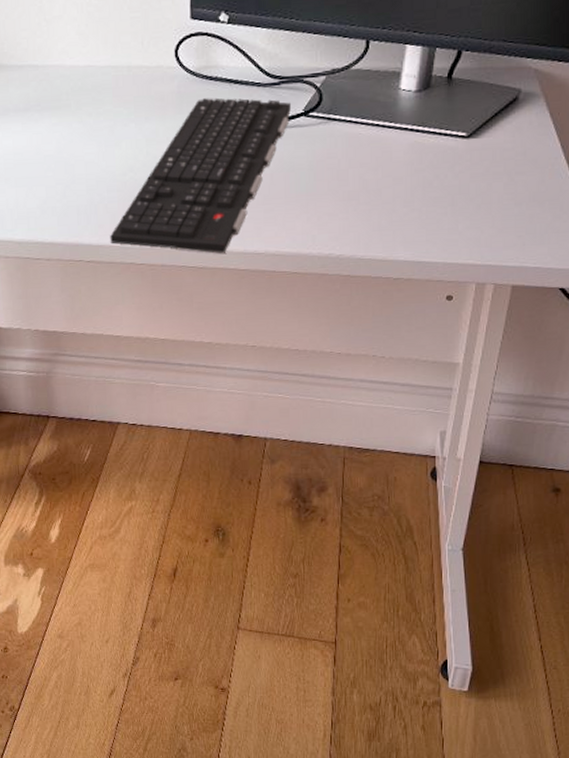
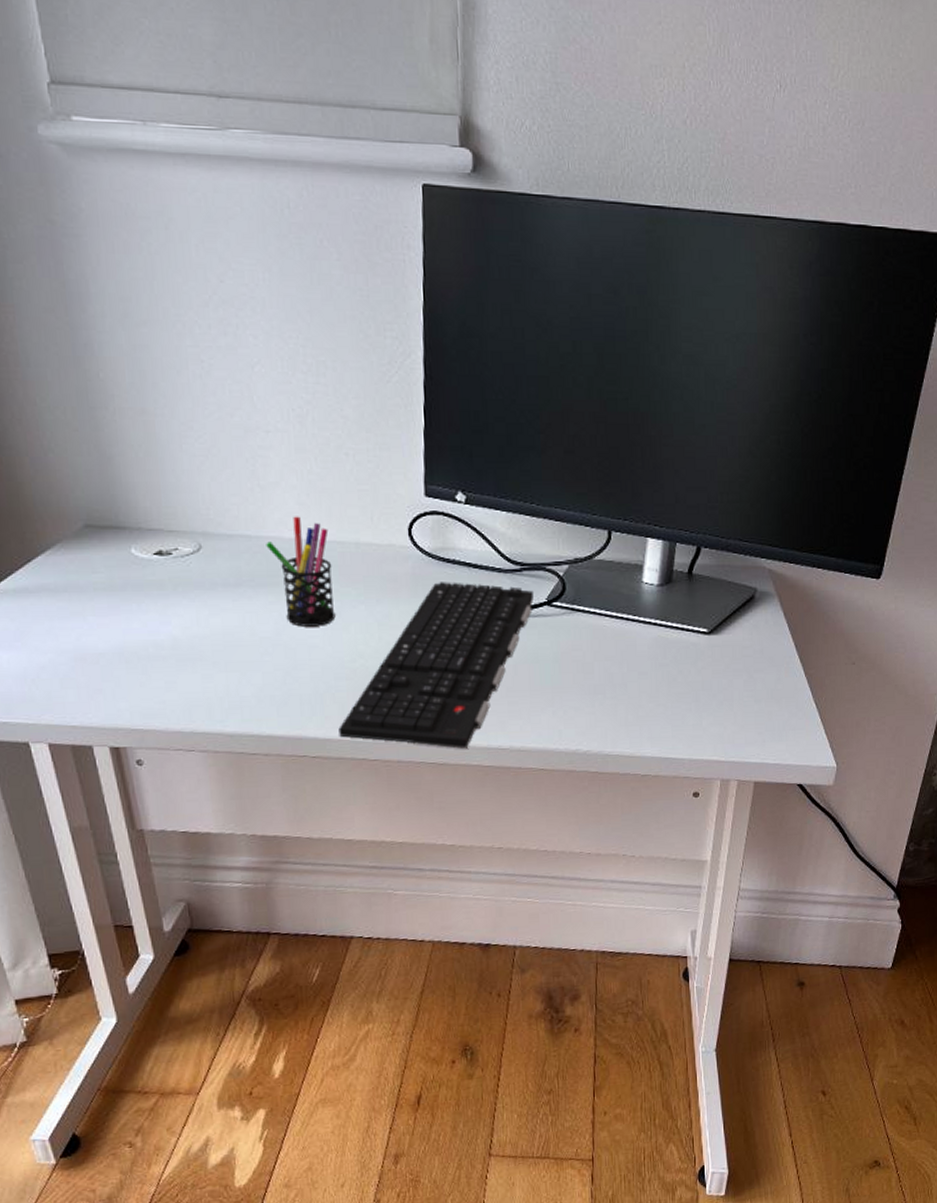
pen holder: none [50,45,109,145] -> present [266,516,336,627]

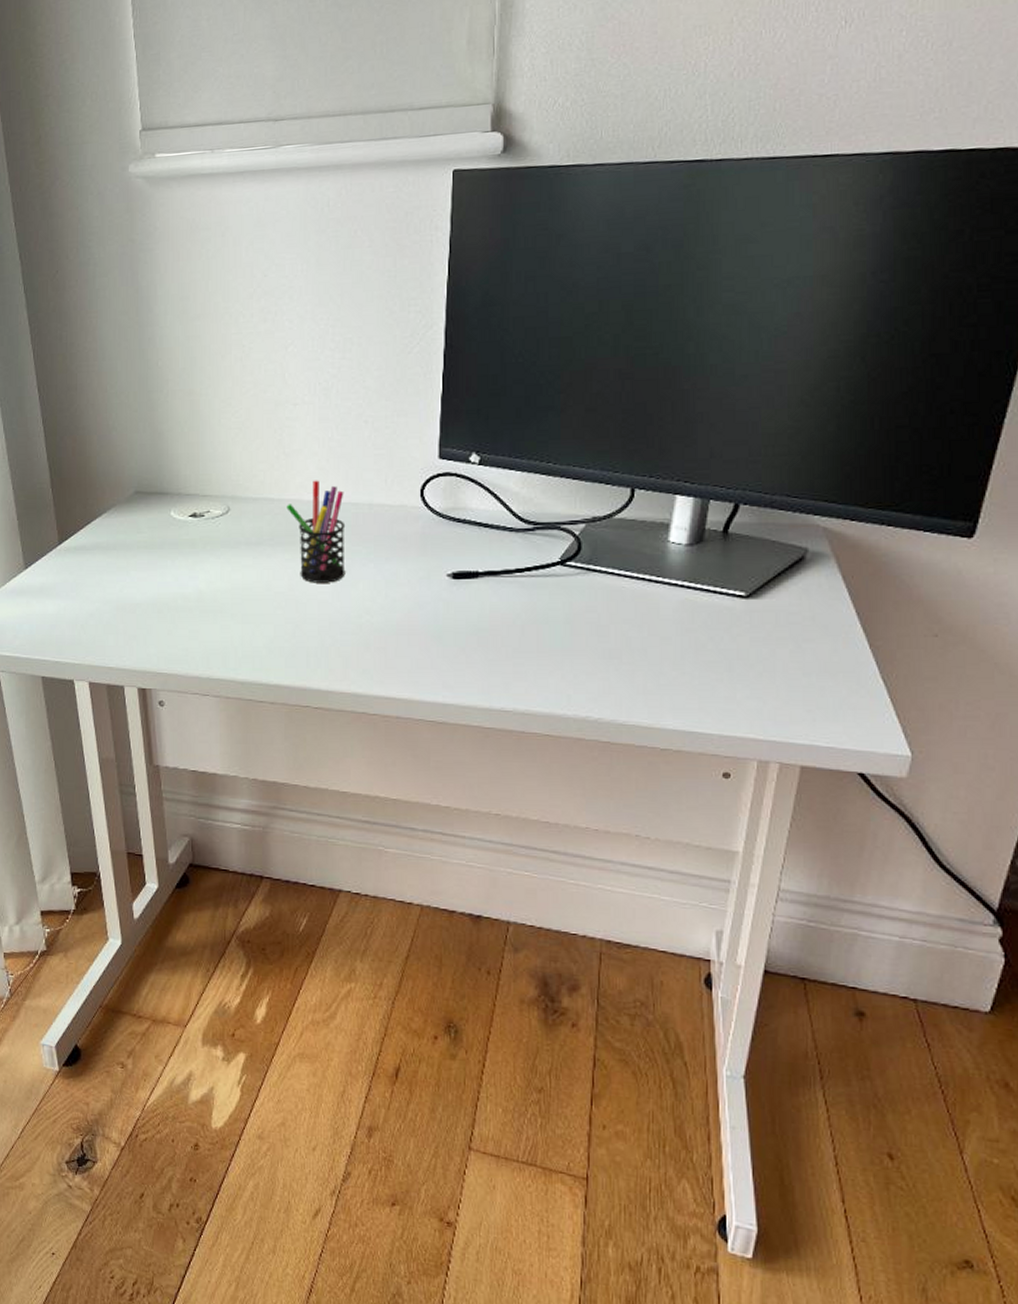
keyboard: present [338,582,534,750] -> none [341,541,546,710]

